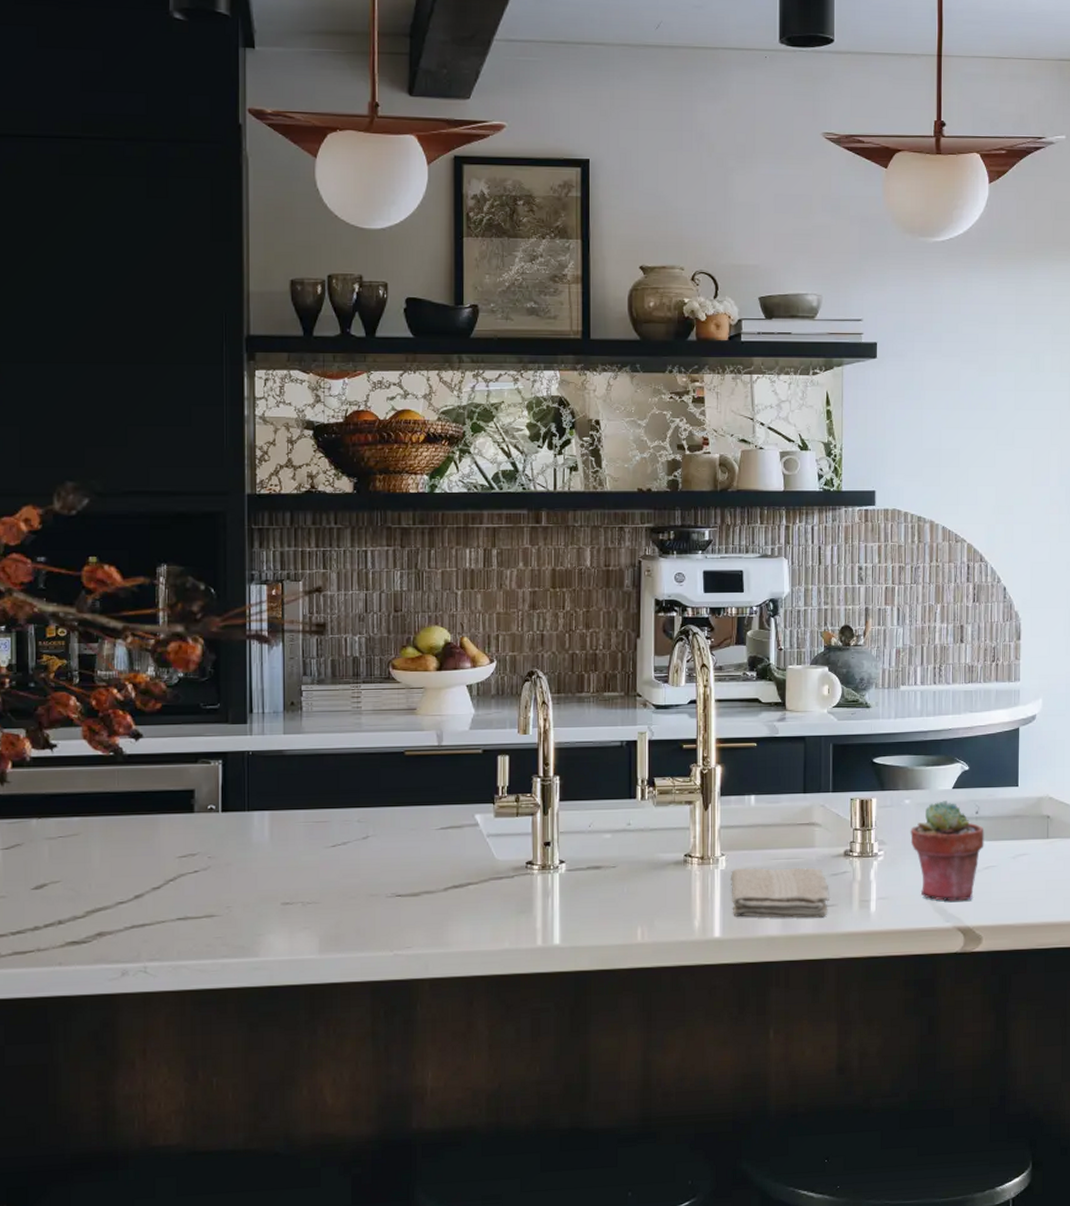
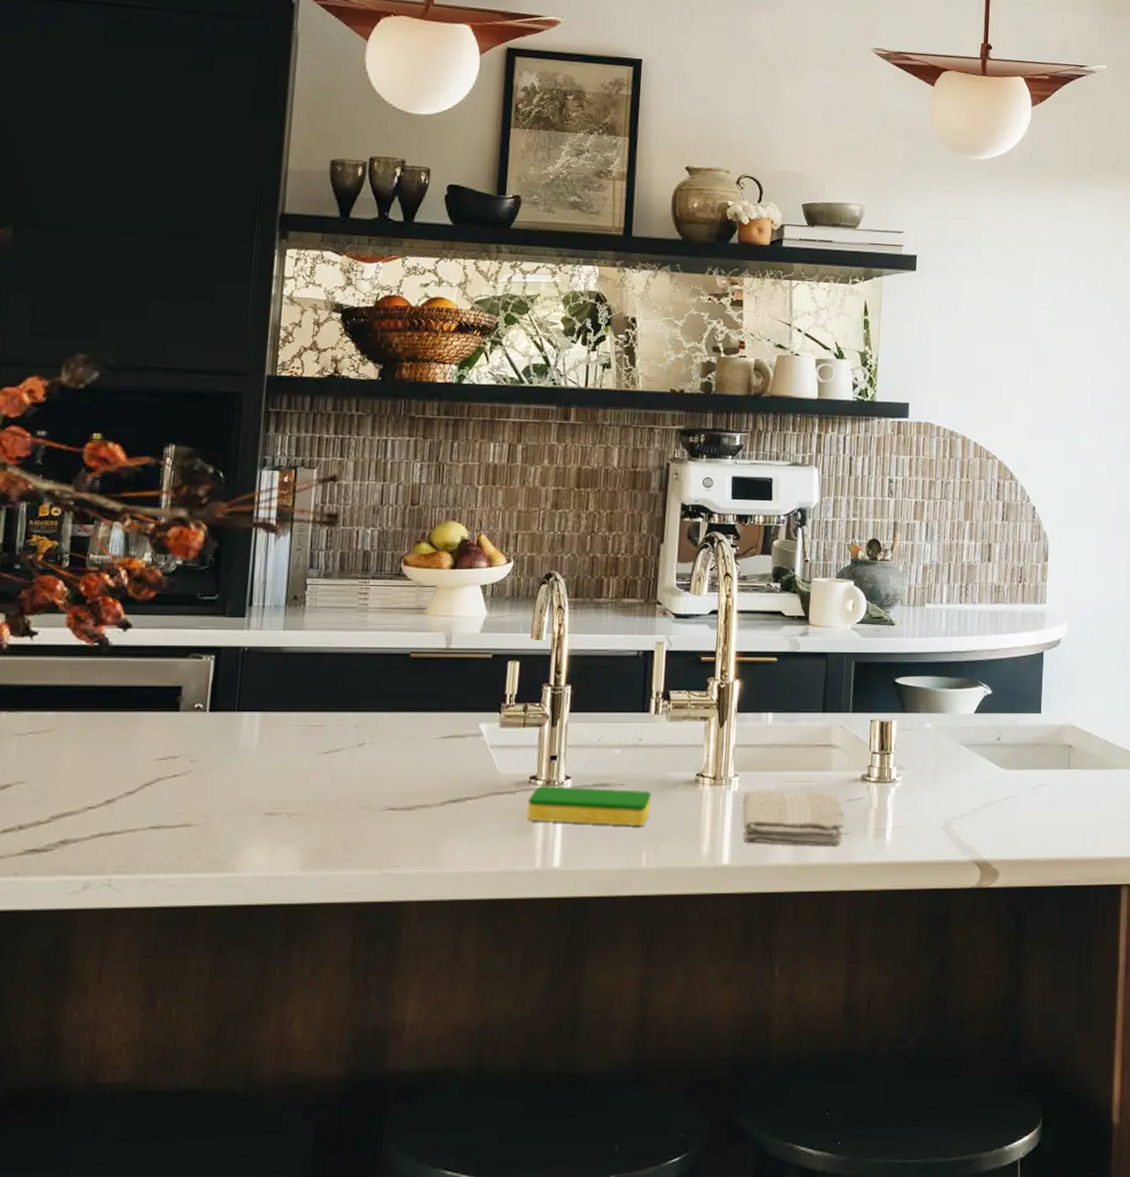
dish sponge: none [525,870,644,905] -> present [526,786,652,826]
potted succulent: present [909,801,984,901] -> none [929,725,1005,833]

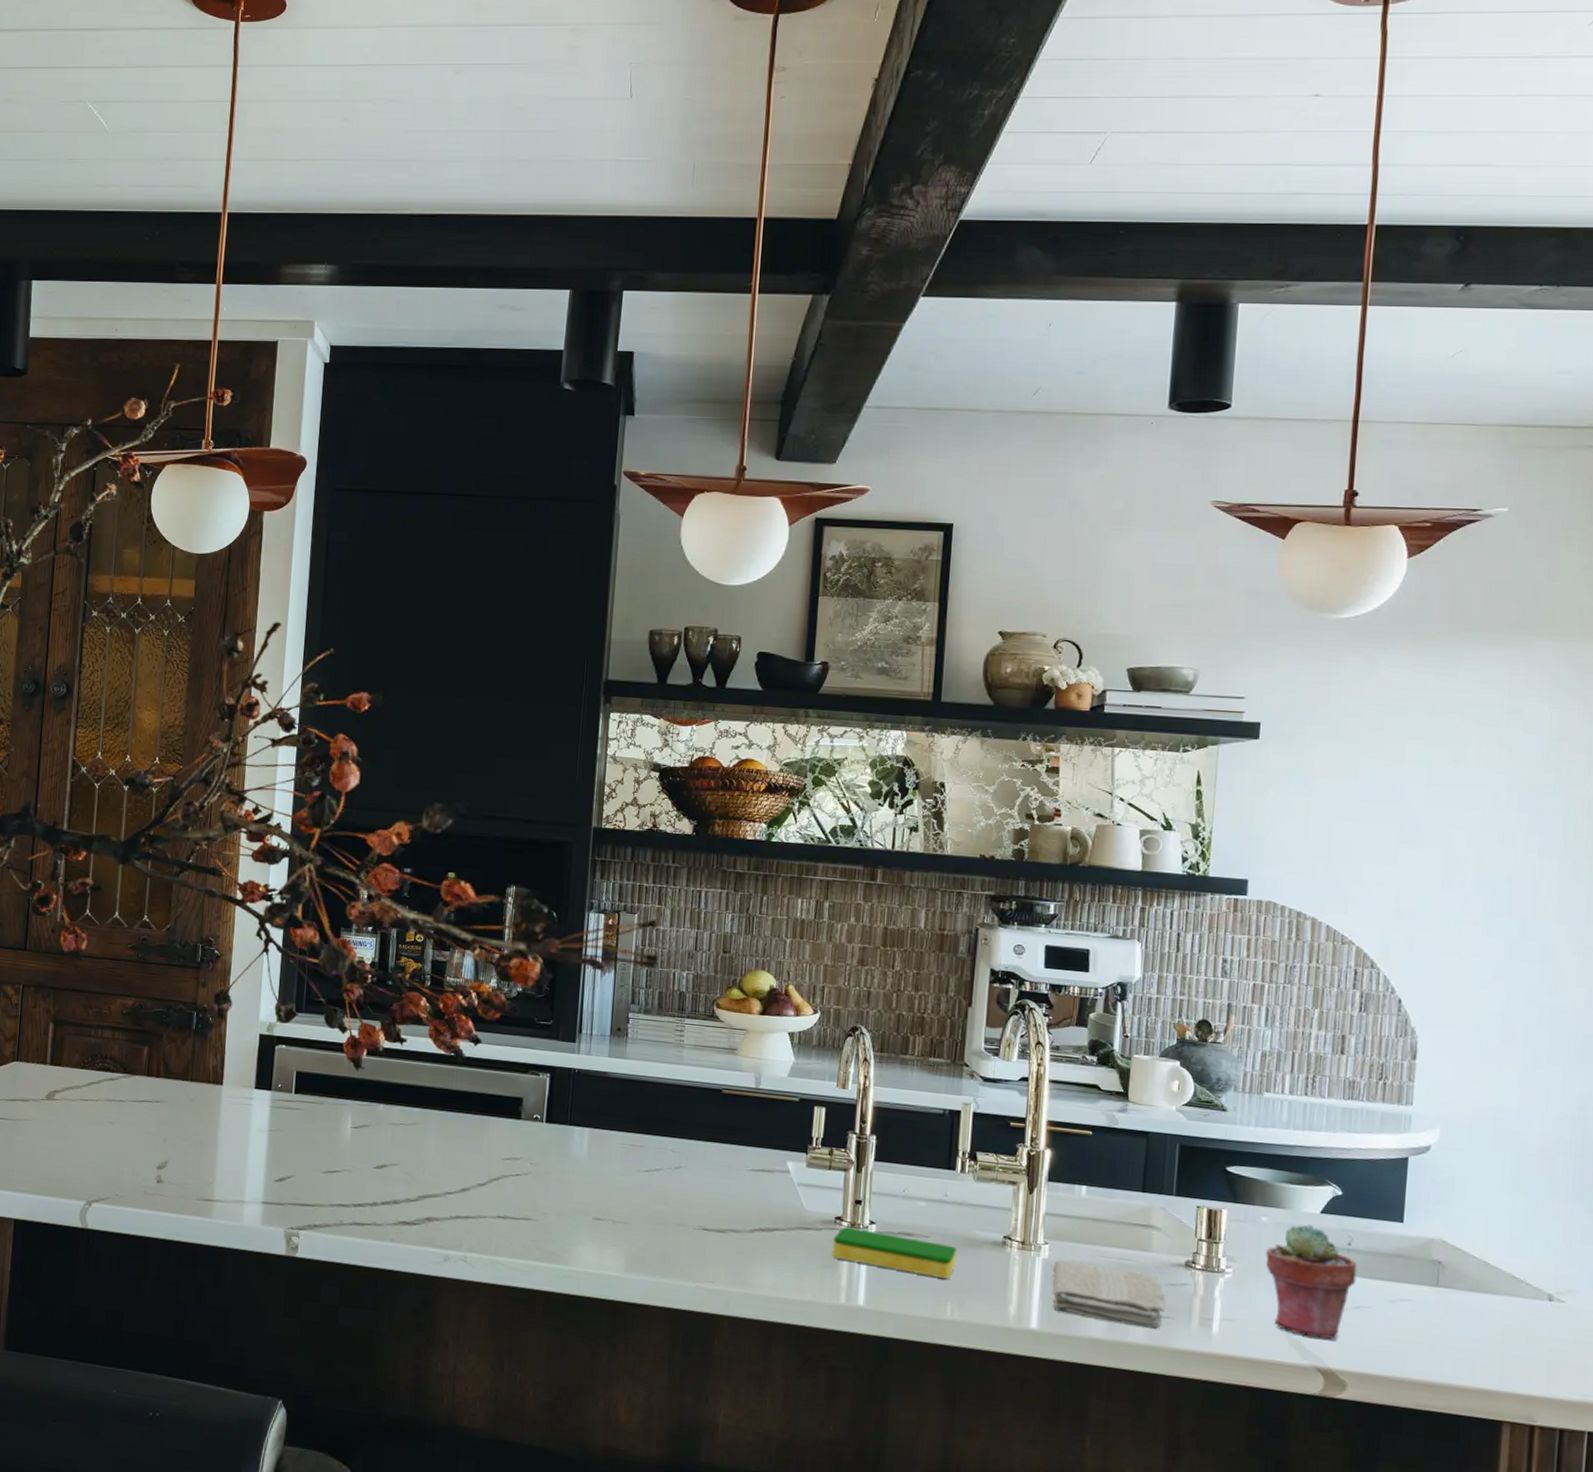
potted succulent: none [929,725,1005,833] -> present [1265,1225,1357,1341]

